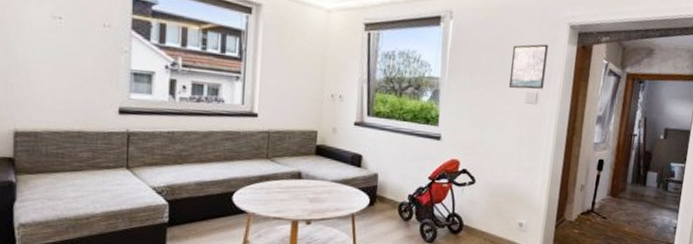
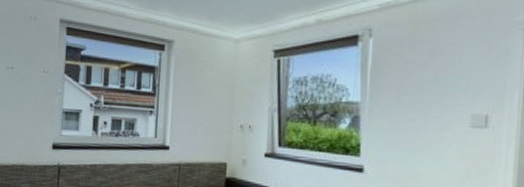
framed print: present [508,44,548,90] -> none [446,56,498,111]

